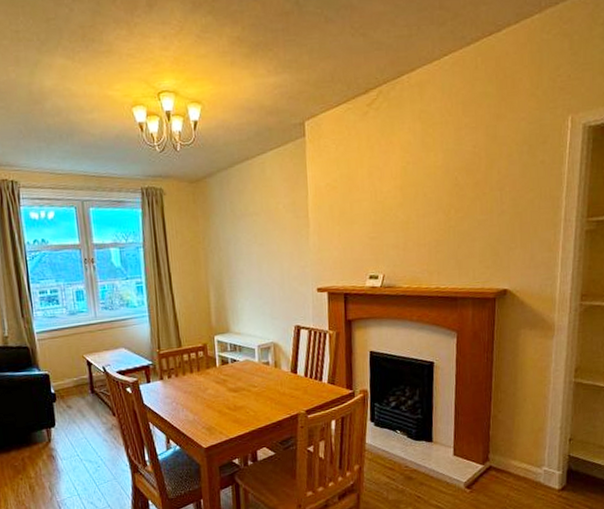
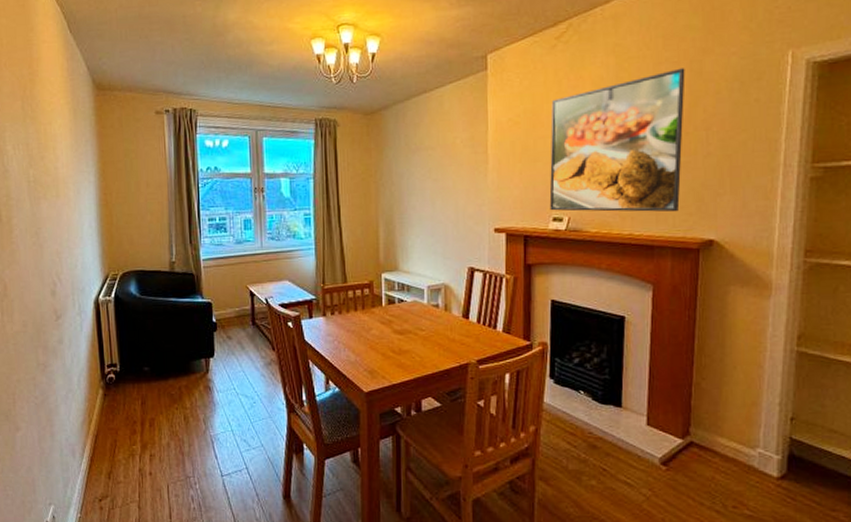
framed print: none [365,133,482,270] -> present [549,68,685,212]

